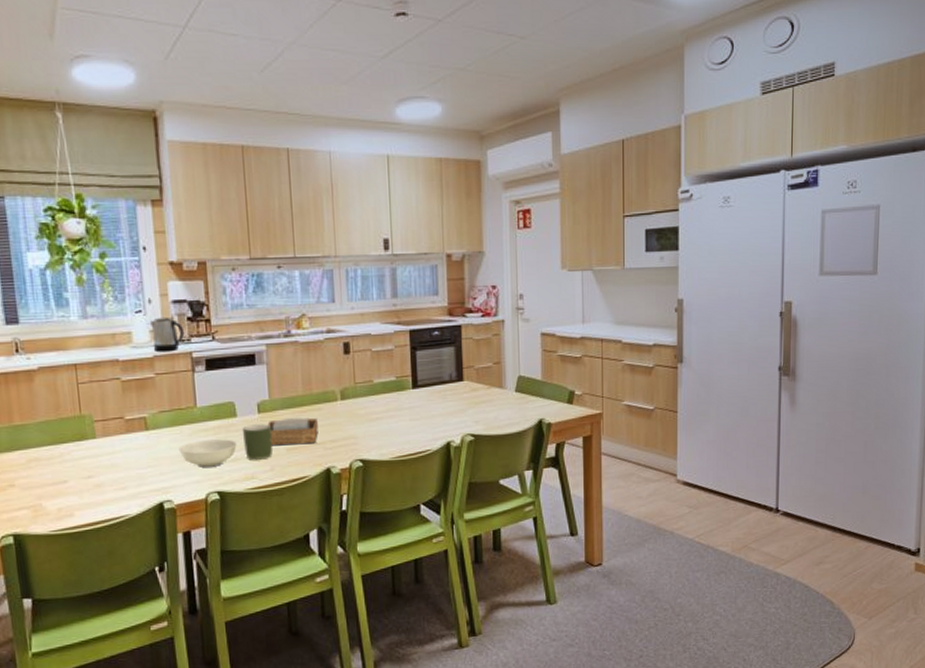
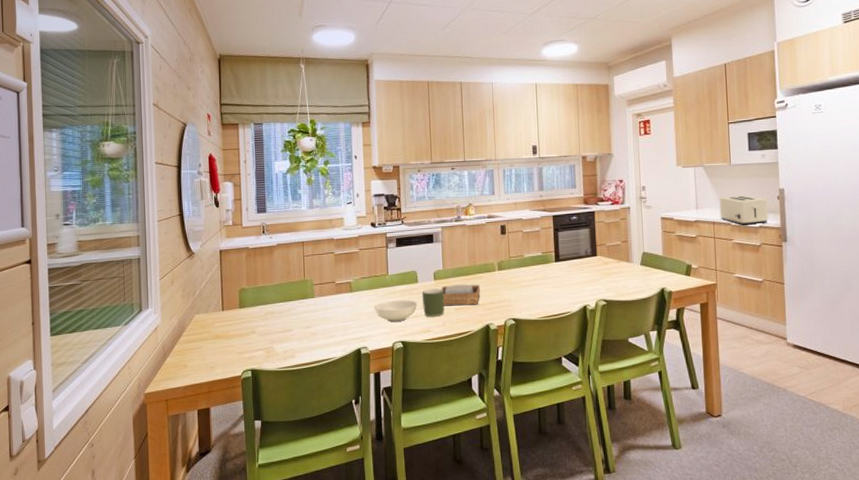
kettle: present [150,317,185,353] -> none [357,206,382,233]
toaster: none [609,305,665,343] -> present [719,194,769,225]

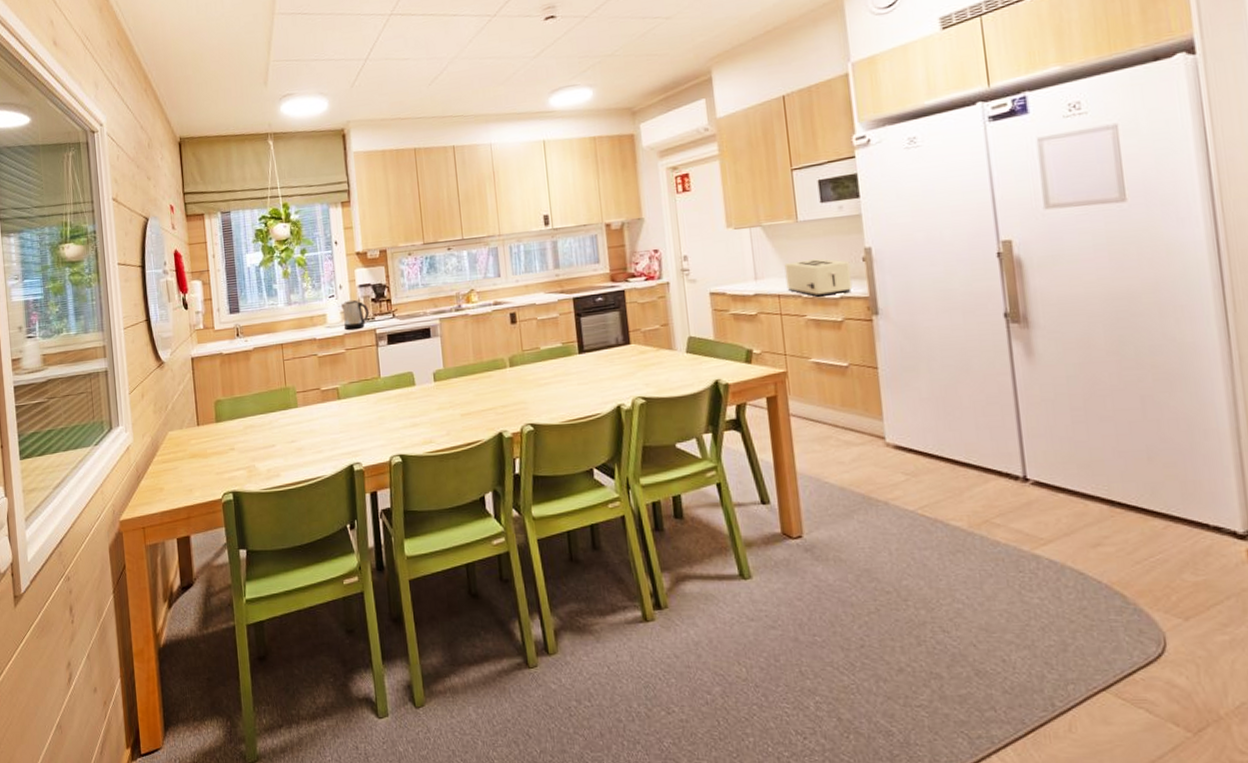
kettle: none [357,206,382,233] -> present [341,299,370,331]
bowl: present [374,300,417,322] -> none [365,406,416,432]
mug: present [422,289,445,317] -> none [421,391,449,425]
napkin holder: present [441,284,480,306] -> none [443,384,490,412]

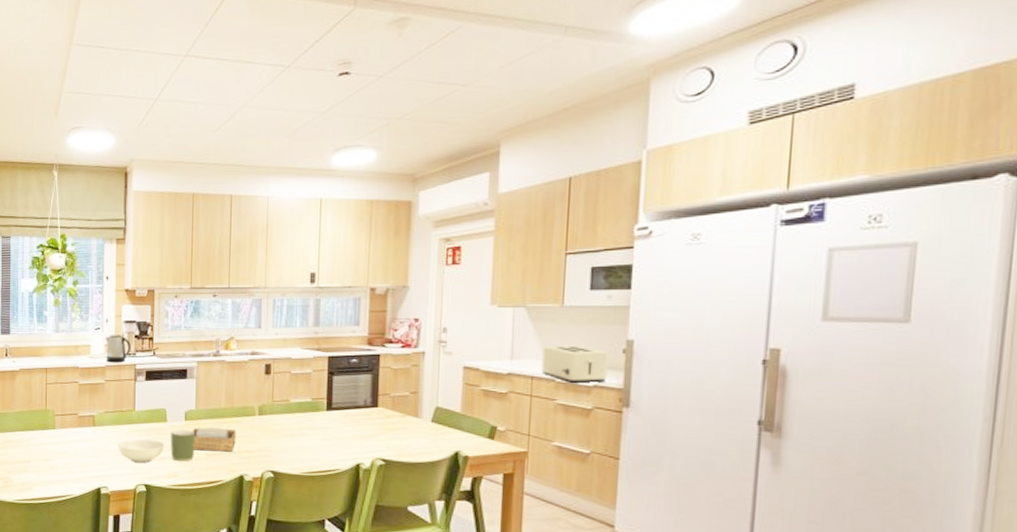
bowl: none [365,406,416,432] -> present [117,439,165,463]
mug: none [421,391,449,425] -> present [171,430,196,461]
napkin holder: none [443,384,490,412] -> present [192,427,236,452]

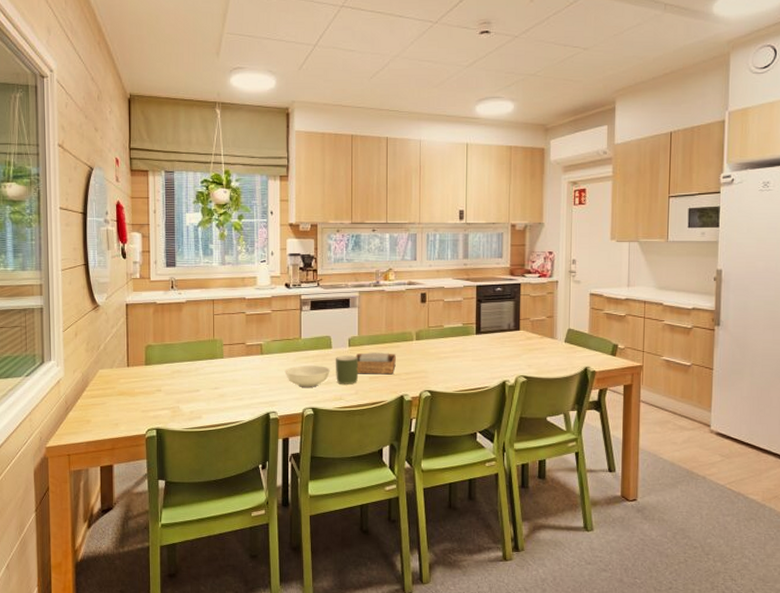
kettle: present [106,334,132,363] -> none [272,266,297,294]
toaster: present [541,344,610,383] -> none [652,274,704,306]

